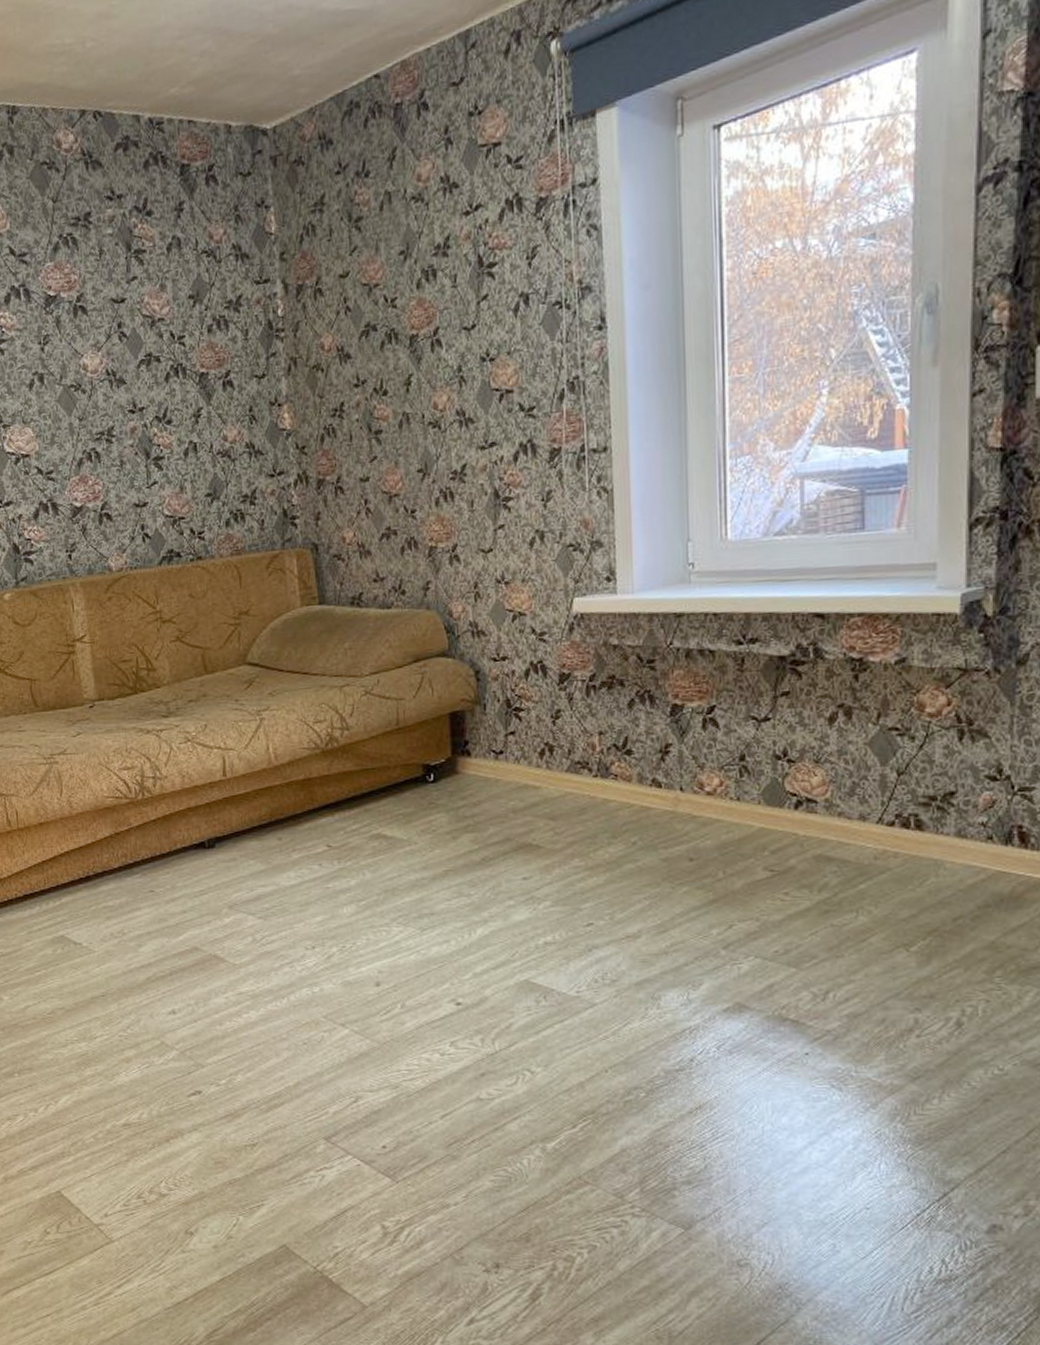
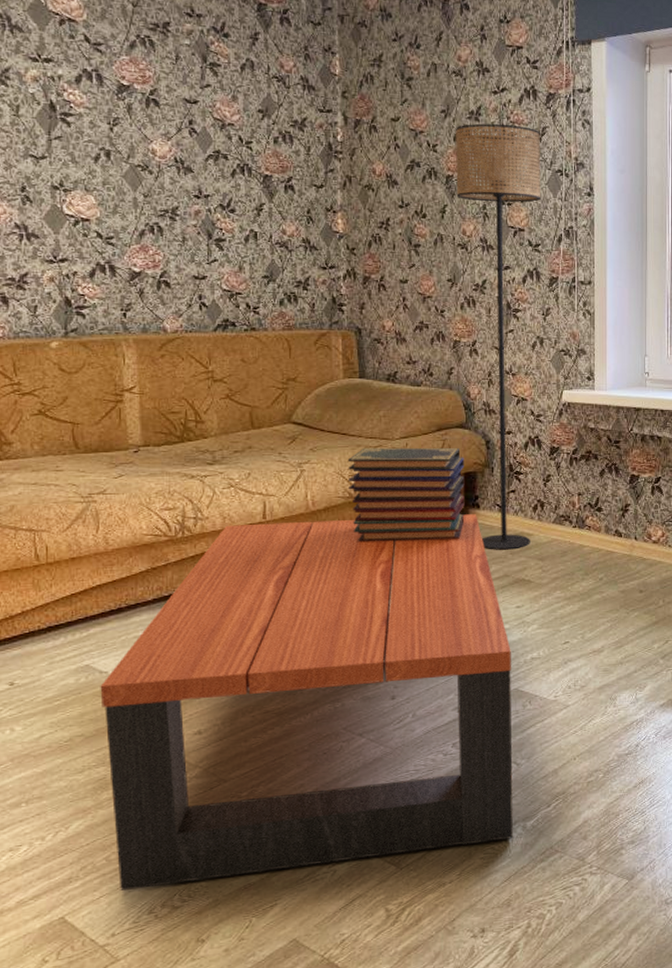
coffee table: none [76,763,530,1171] -> present [100,514,513,891]
book stack: none [311,682,453,801] -> present [347,447,465,543]
floor lamp: none [417,251,537,808] -> present [455,123,542,550]

